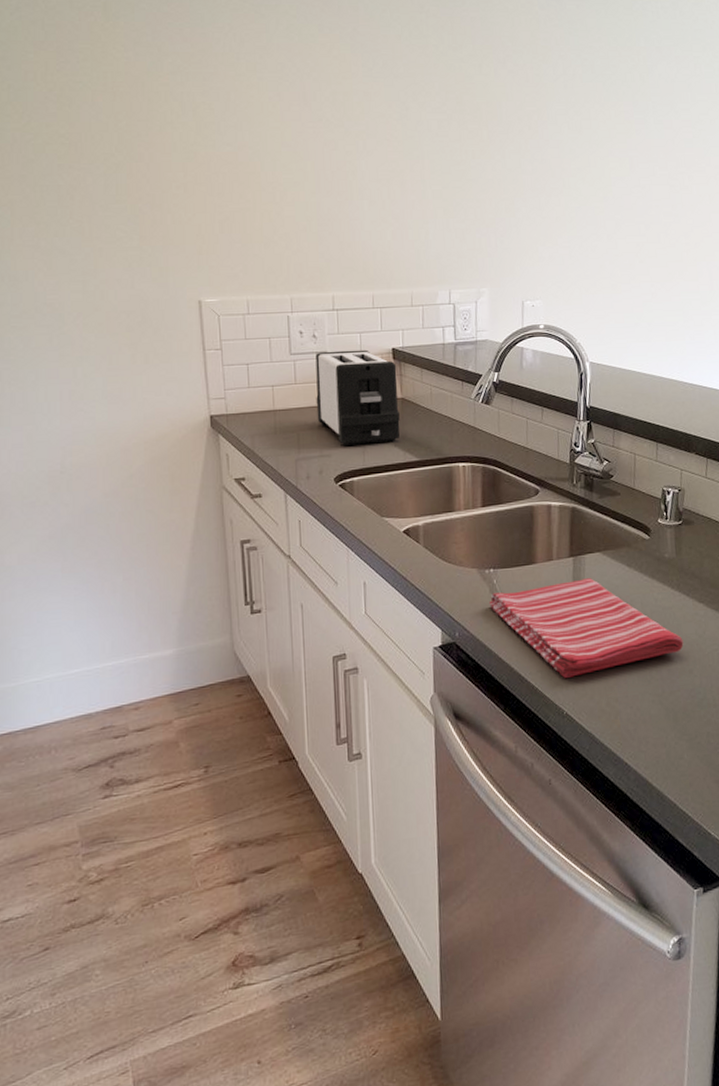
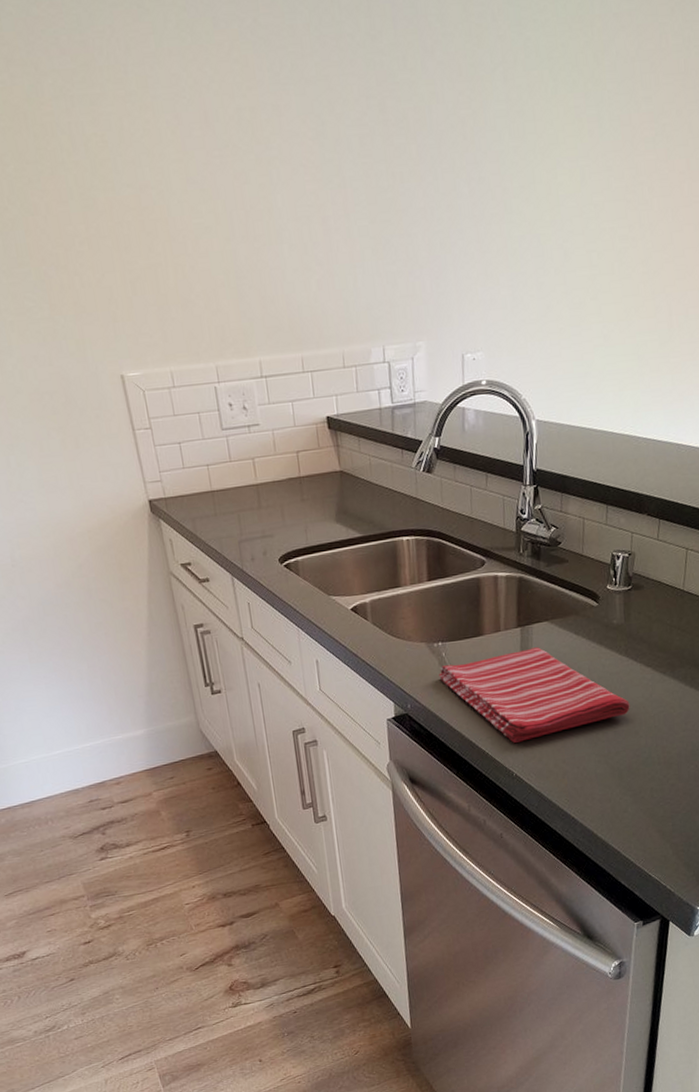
toaster: present [315,349,400,446] -> none [248,420,341,525]

